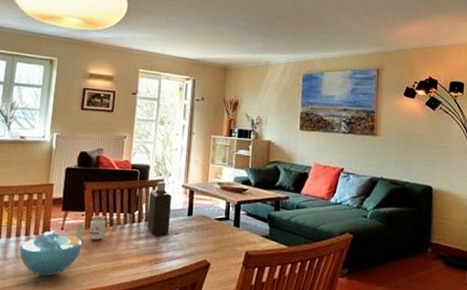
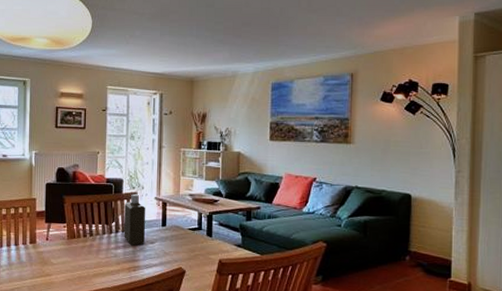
bowl: present [19,230,83,276] -> none [11,241,66,281]
candle: present [76,215,106,240] -> none [60,226,86,249]

